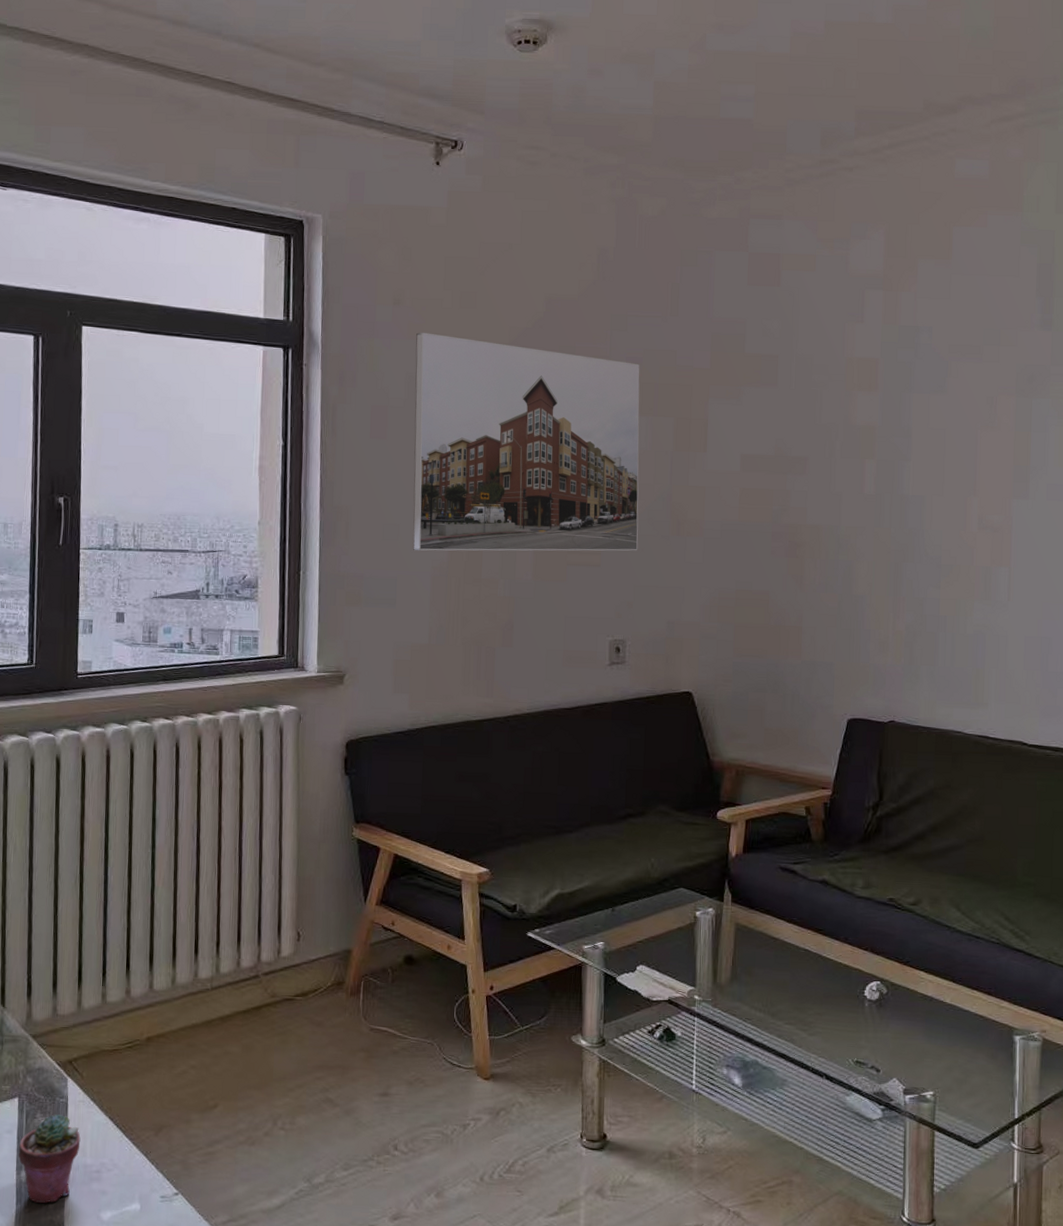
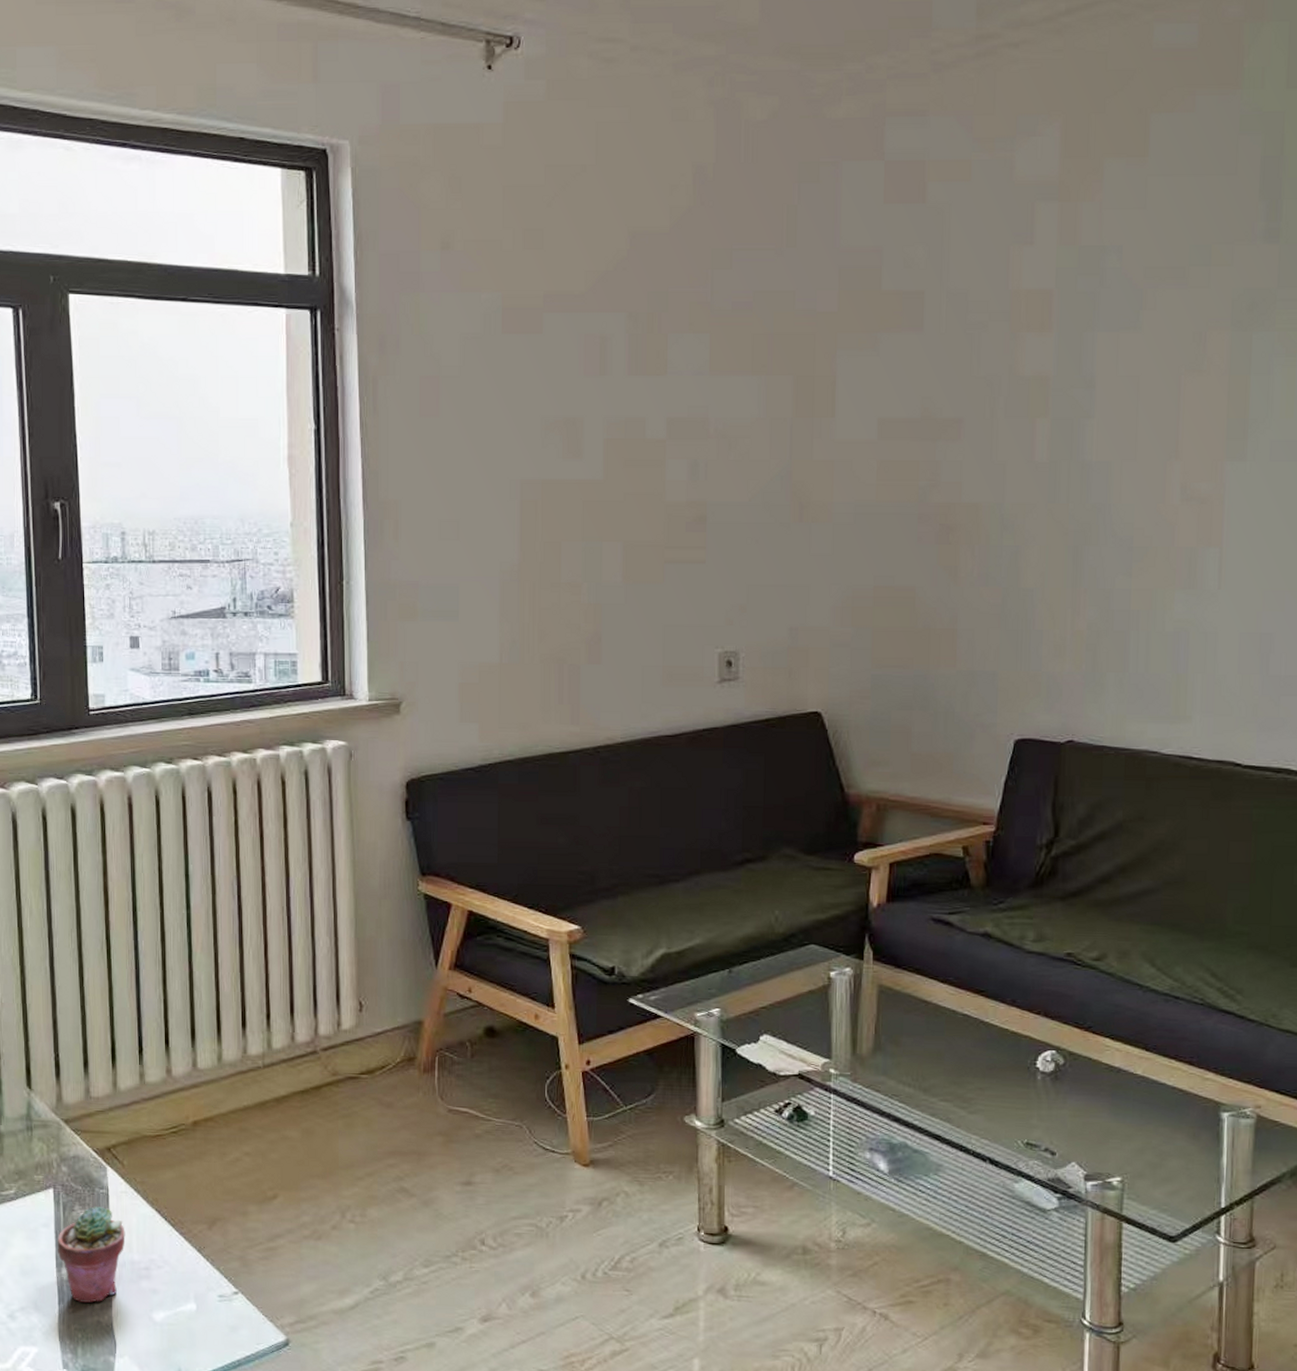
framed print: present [413,333,640,551] -> none [471,283,752,551]

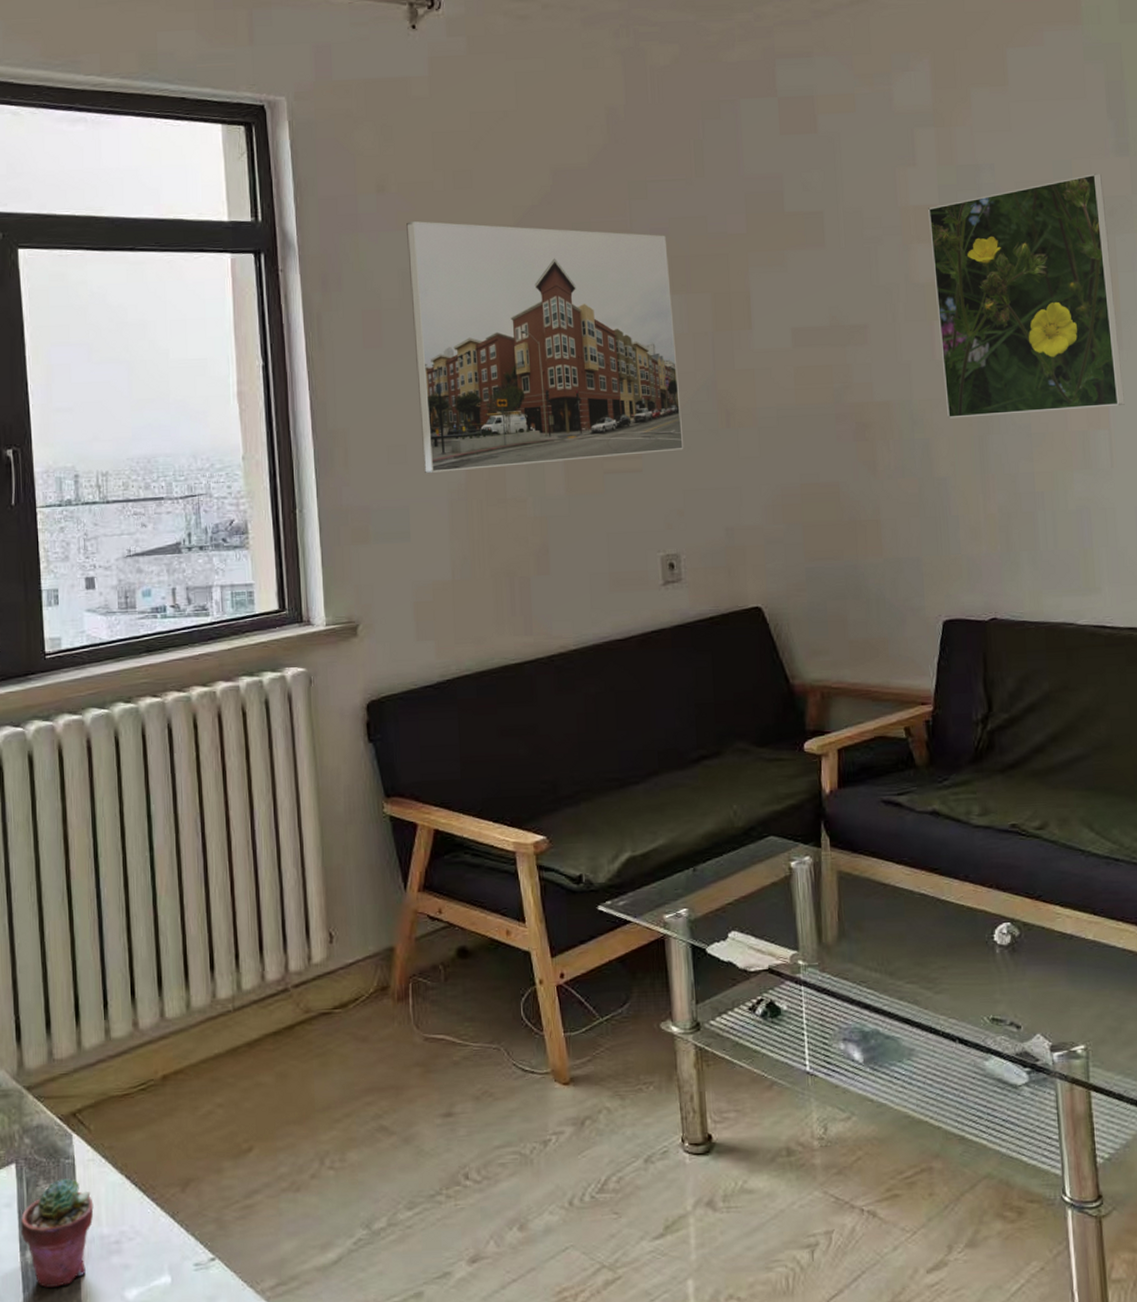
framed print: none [471,283,752,551] -> present [406,221,684,473]
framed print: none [1041,261,1245,526] -> present [928,173,1125,419]

